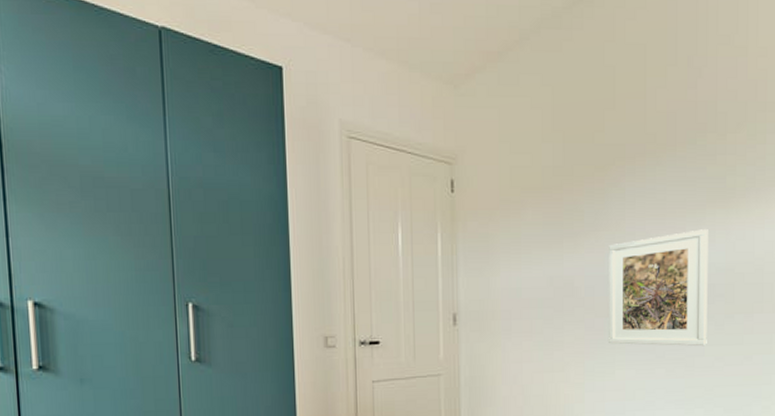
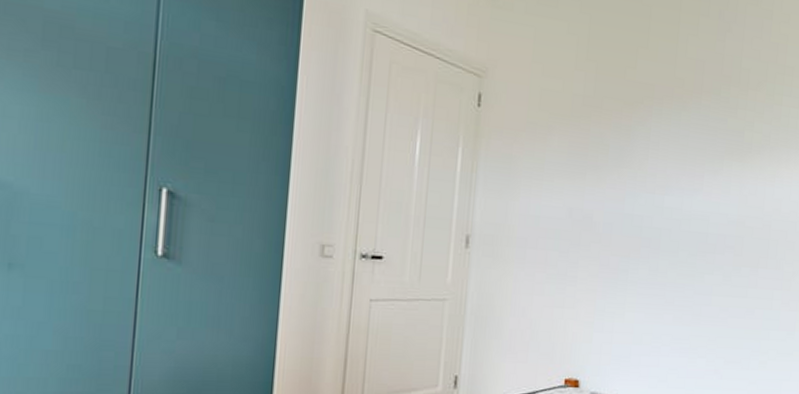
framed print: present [609,229,708,347] -> none [622,179,725,296]

